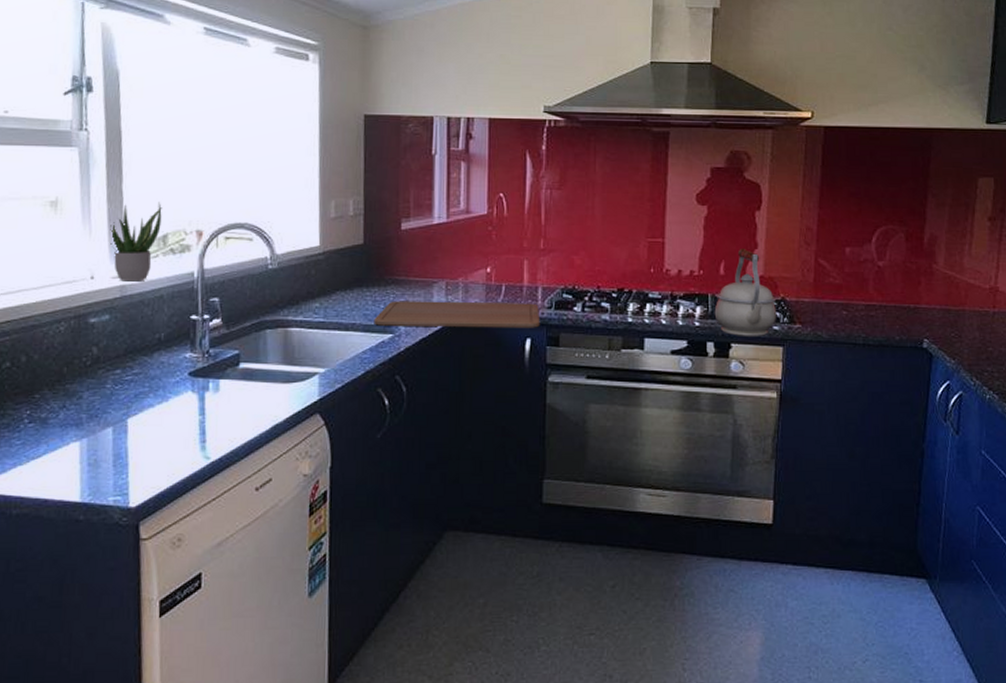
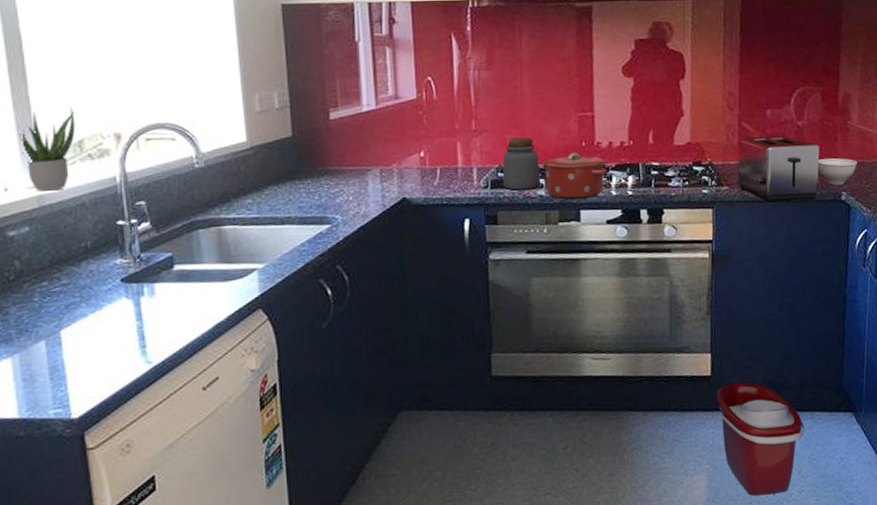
chopping board: present [373,301,541,328] -> none [309,184,478,218]
jar: none [567,259,605,313] -> present [502,137,540,191]
casserole: none [607,278,676,327] -> present [540,152,608,200]
kettle: present [714,248,777,338] -> none [645,116,706,203]
bucket: none [777,533,871,661] -> present [716,381,804,496]
toaster: none [812,274,901,345] -> present [738,136,820,203]
bowl: none [899,302,942,332] -> present [818,158,858,185]

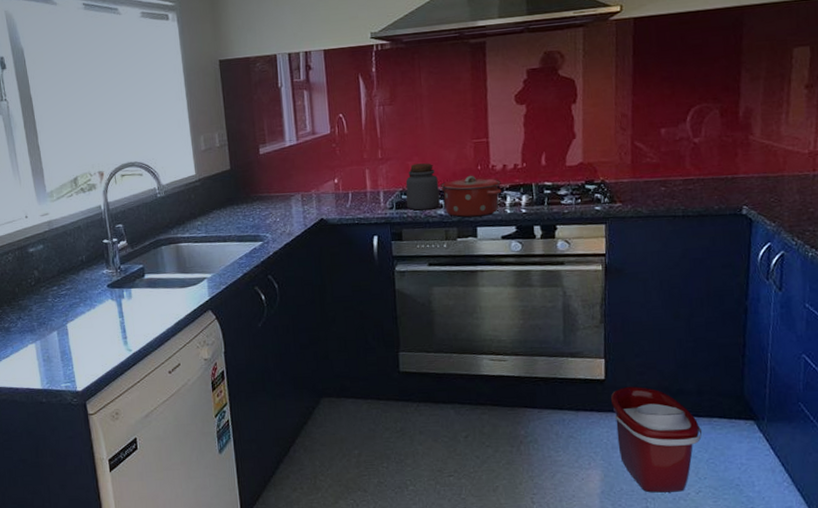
potted plant: present [20,106,75,191] -> none [34,152,72,218]
toaster: present [738,136,820,203] -> none [631,153,718,218]
bowl: present [818,158,858,185] -> none [716,173,760,200]

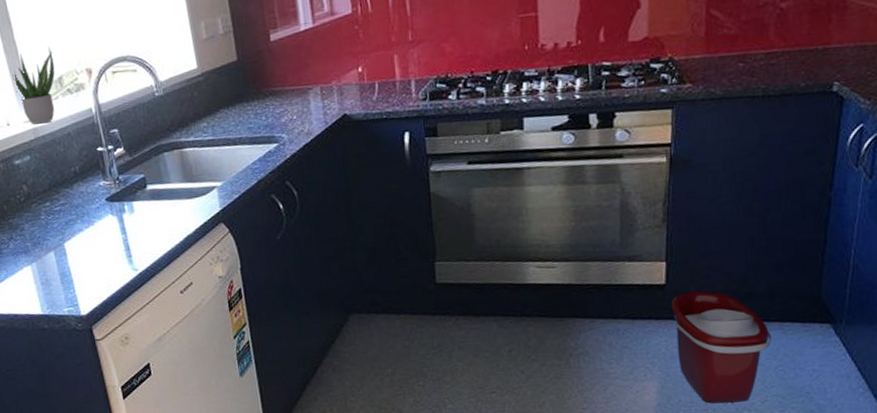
potted plant: none [34,152,72,218] -> present [12,47,55,125]
jar: present [405,163,440,211] -> none [440,44,481,101]
casserole: present [440,175,502,218] -> none [480,56,553,108]

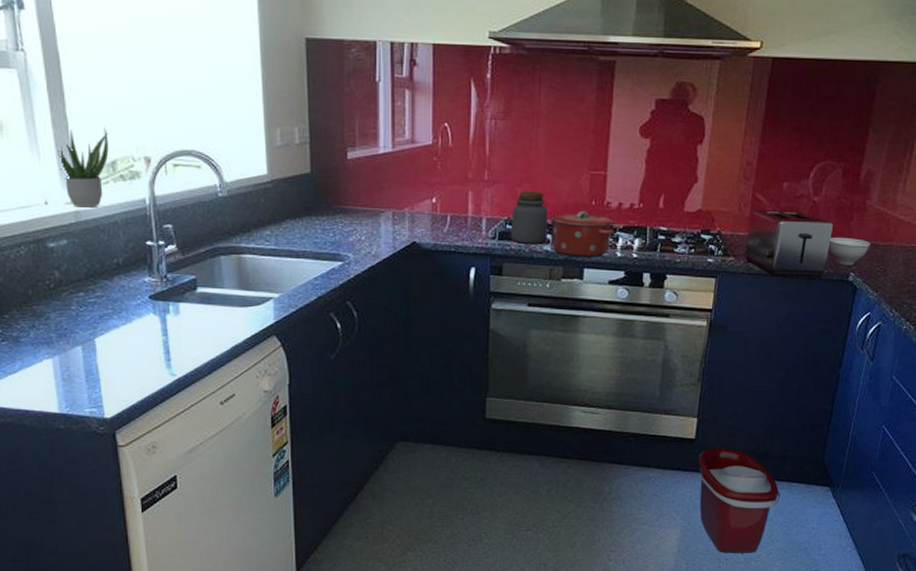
jar: none [440,44,481,101] -> present [510,191,548,244]
casserole: none [480,56,553,108] -> present [549,210,616,258]
toaster: none [704,21,807,99] -> present [745,208,833,278]
bowl: none [804,42,856,75] -> present [829,237,871,266]

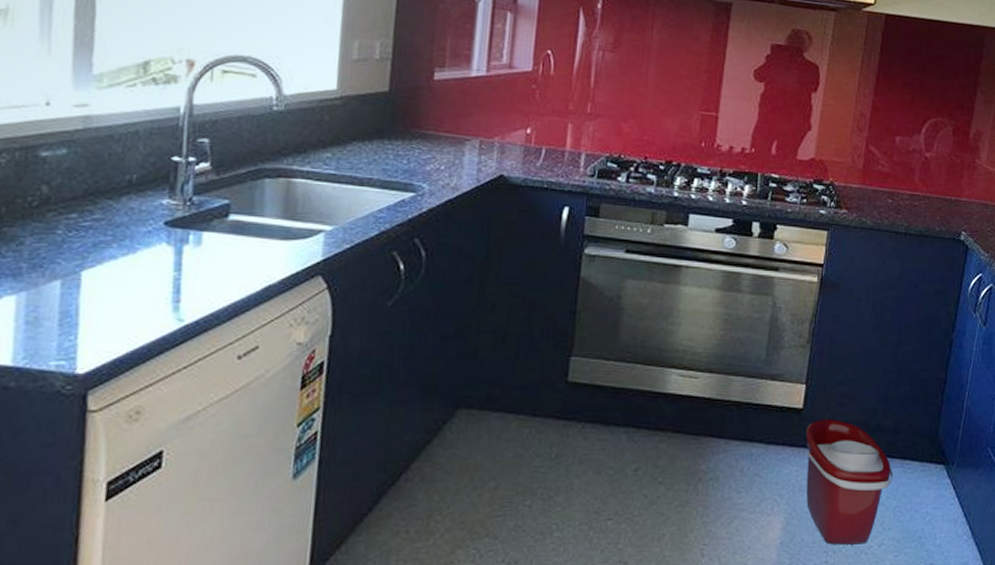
potted plant: present [58,127,109,208] -> none [75,21,146,113]
jar: present [510,191,548,244] -> none [611,127,654,185]
casserole: present [549,210,616,258] -> none [654,151,726,203]
toaster: present [745,208,833,278] -> none [858,161,944,236]
bowl: present [829,237,871,266] -> none [941,194,981,224]

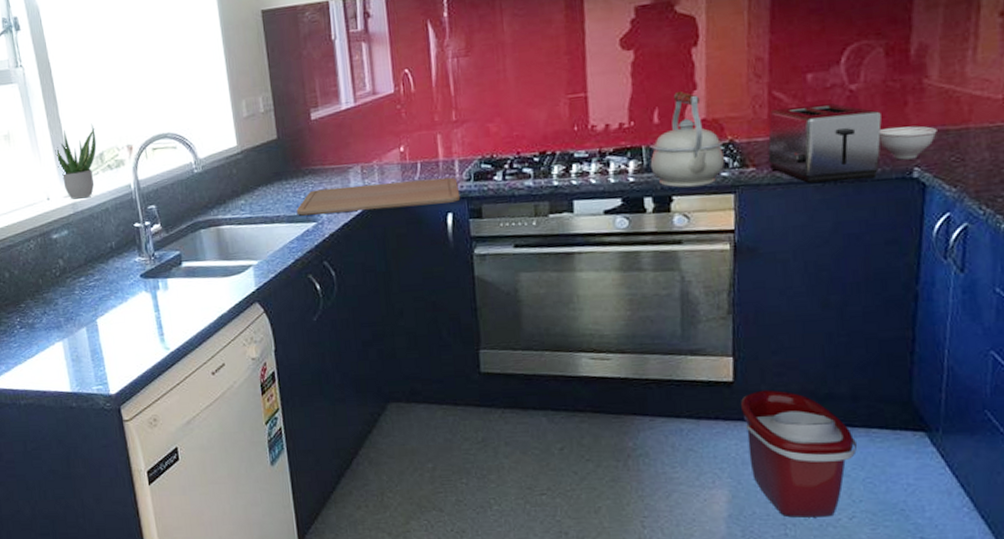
potted plant: none [75,21,146,113] -> present [55,123,97,200]
chopping board: none [393,156,581,197] -> present [296,177,461,216]
kettle: none [762,128,826,220] -> present [650,90,726,188]
toaster: none [858,161,944,236] -> present [768,103,882,184]
bowl: none [941,194,981,224] -> present [879,126,937,160]

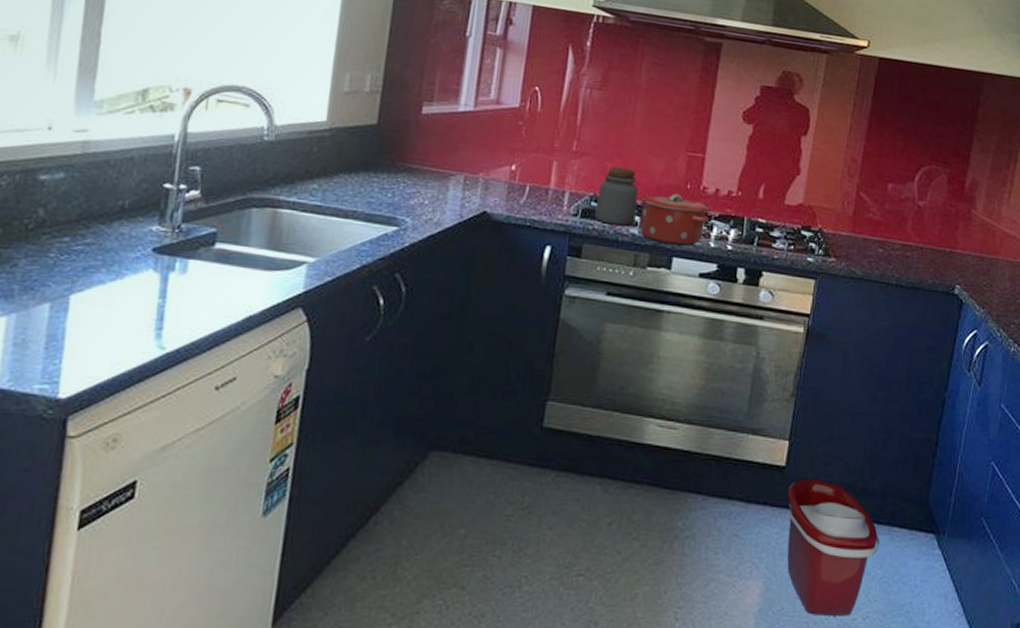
potted plant: present [55,123,97,200] -> none [78,49,147,139]
chopping board: present [296,177,461,216] -> none [377,190,564,236]
jar: none [485,124,528,182] -> present [594,166,639,226]
casserole: none [527,137,605,190] -> present [638,193,712,247]
kettle: present [650,90,726,188] -> none [748,172,814,268]
toaster: present [768,103,882,184] -> none [847,208,938,288]
bowl: present [879,126,937,160] -> none [934,245,976,277]

